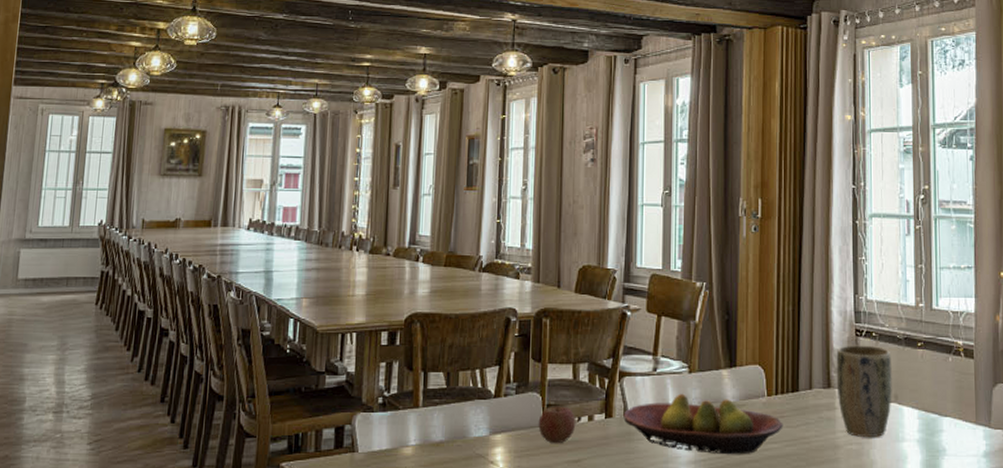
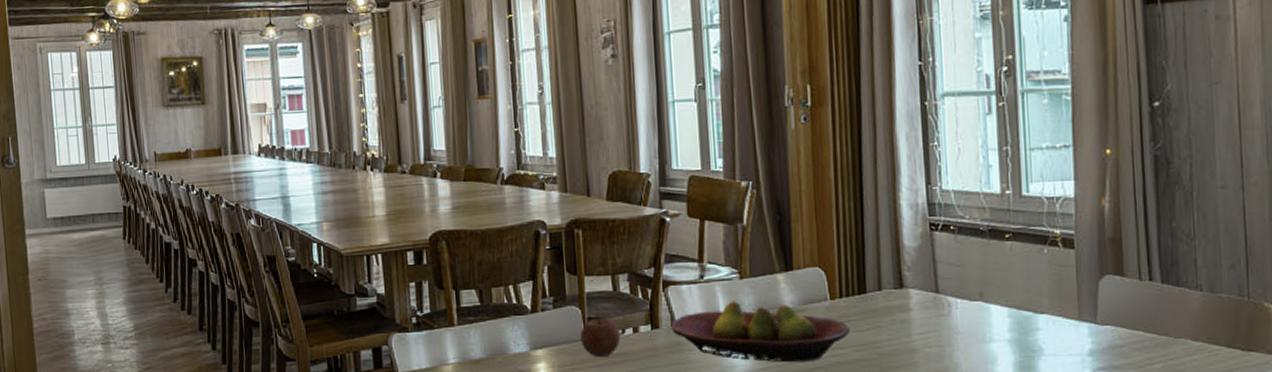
plant pot: present [836,345,892,437] -> none [908,239,977,339]

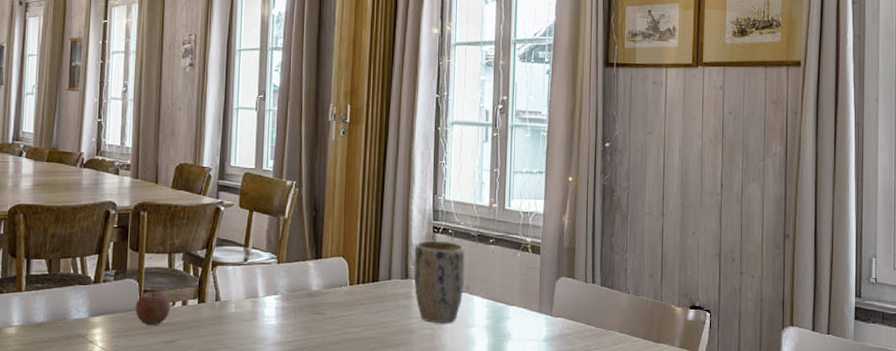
fruit bowl: present [671,300,851,363] -> none [215,282,364,338]
plant pot: none [908,239,977,339] -> present [413,240,465,323]

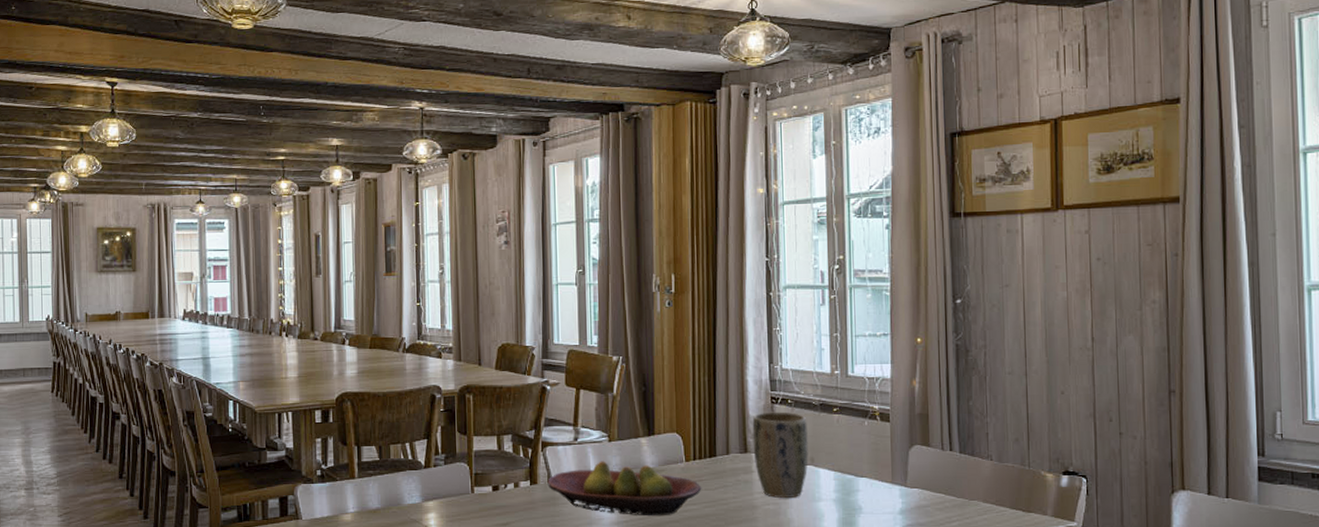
apple: present [135,290,171,325] -> none [467,473,503,508]
fruit bowl: none [215,282,364,338] -> present [547,461,702,517]

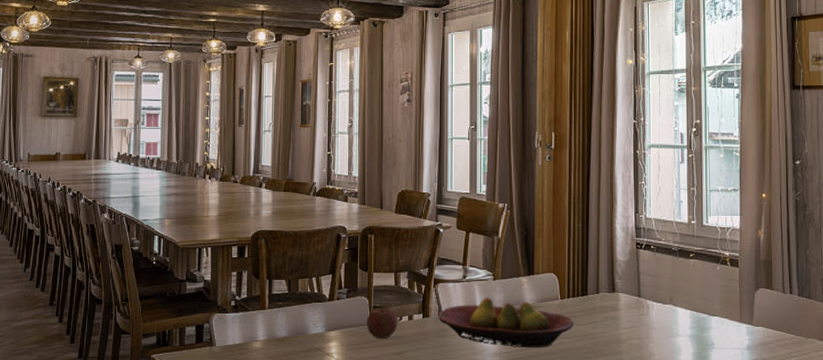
apple: none [467,473,503,508] -> present [366,306,398,338]
plant pot: present [752,411,808,498] -> none [619,256,668,333]

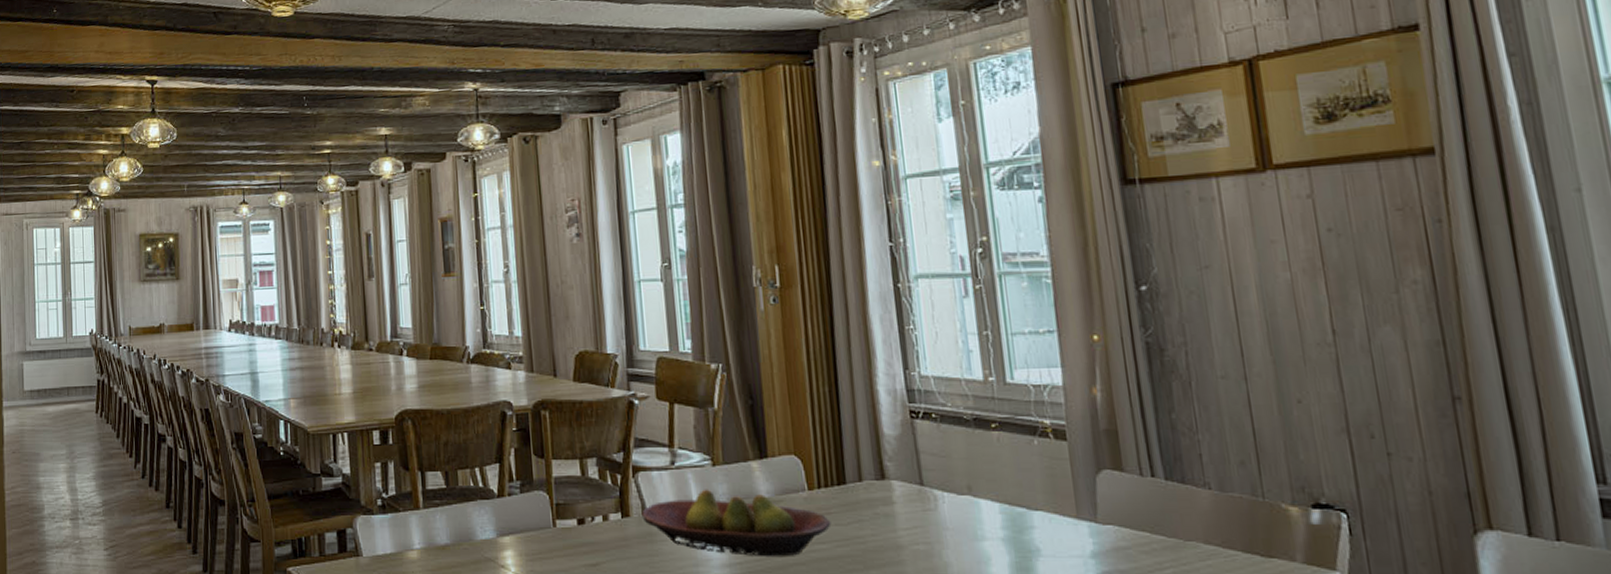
apple: present [366,306,398,338] -> none [548,504,590,545]

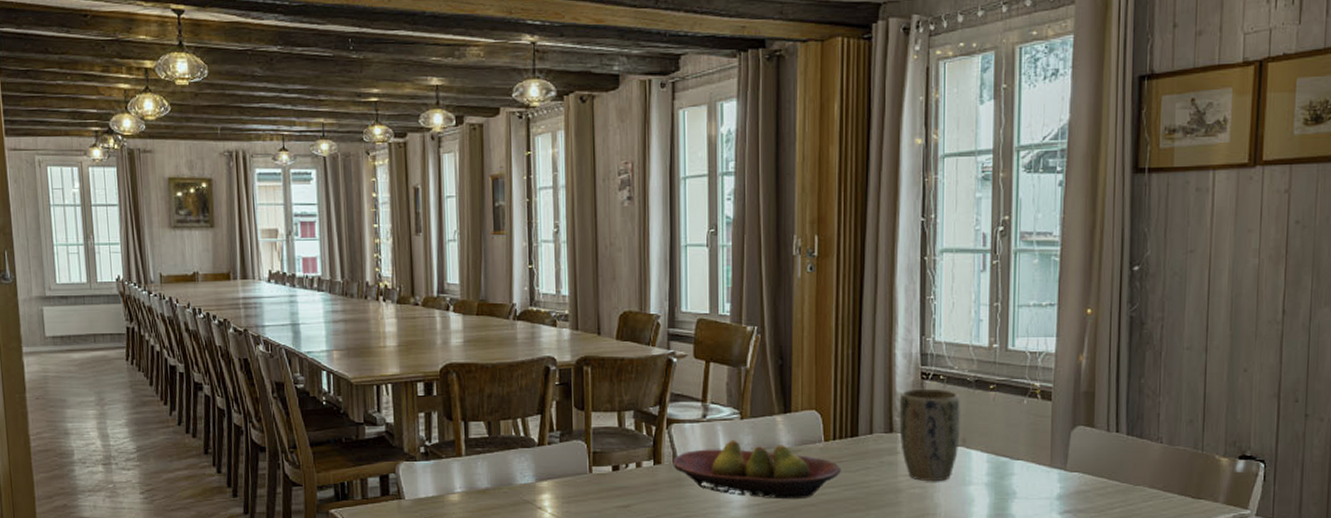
plant pot: none [888,428,965,535] -> present [899,388,960,481]

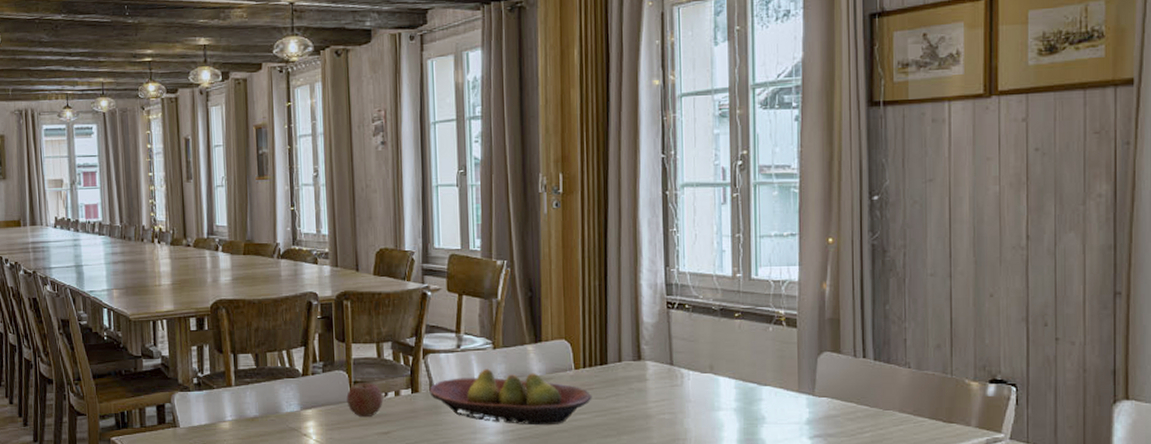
apple: none [585,452,624,489] -> present [346,381,383,417]
plant pot: present [899,388,960,481] -> none [646,317,707,407]

